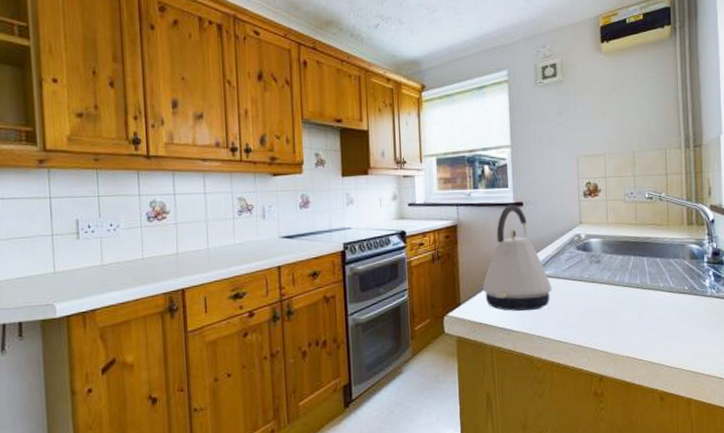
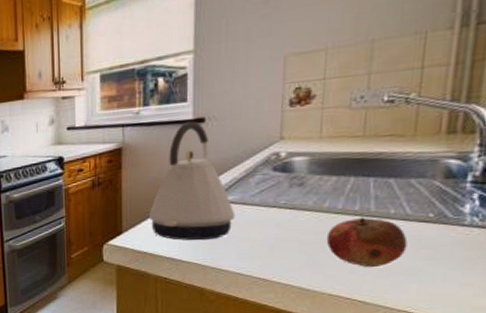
fruit: none [620,289,674,333] -> present [326,217,408,268]

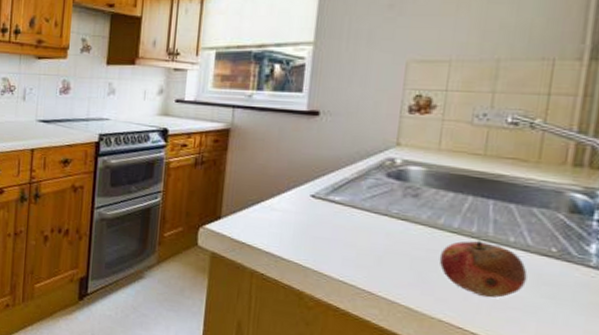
kettle: present [148,120,235,241] -> none [250,112,344,240]

